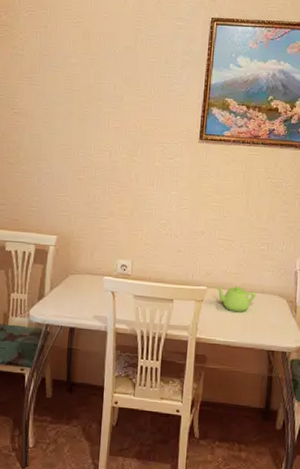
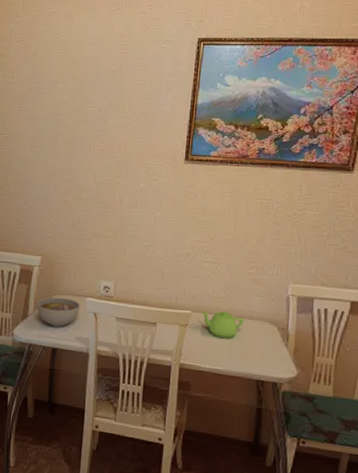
bowl: none [53,276,98,307] -> present [36,297,81,327]

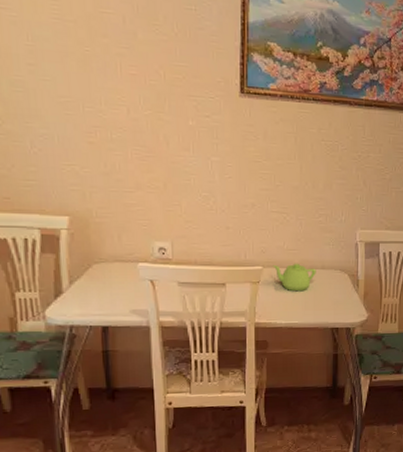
bowl: present [36,297,81,327] -> none [72,266,132,302]

